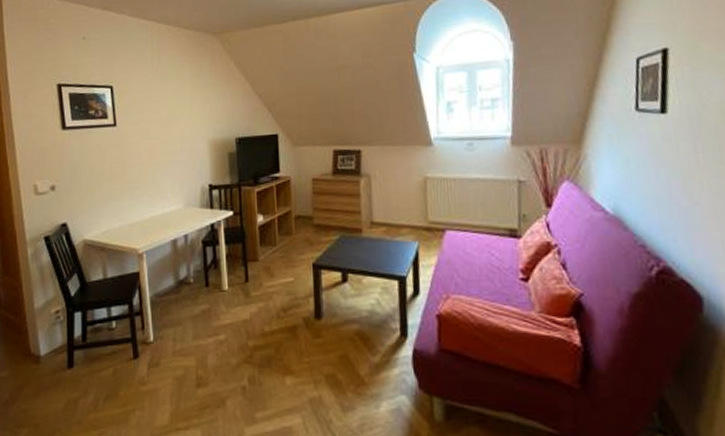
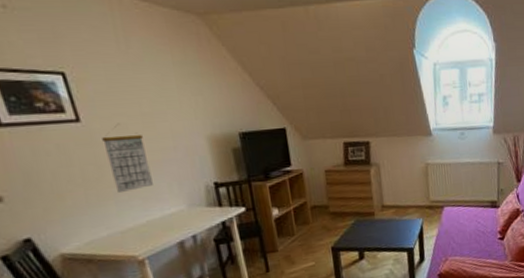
calendar: none [129,127,160,190] -> present [102,123,153,194]

